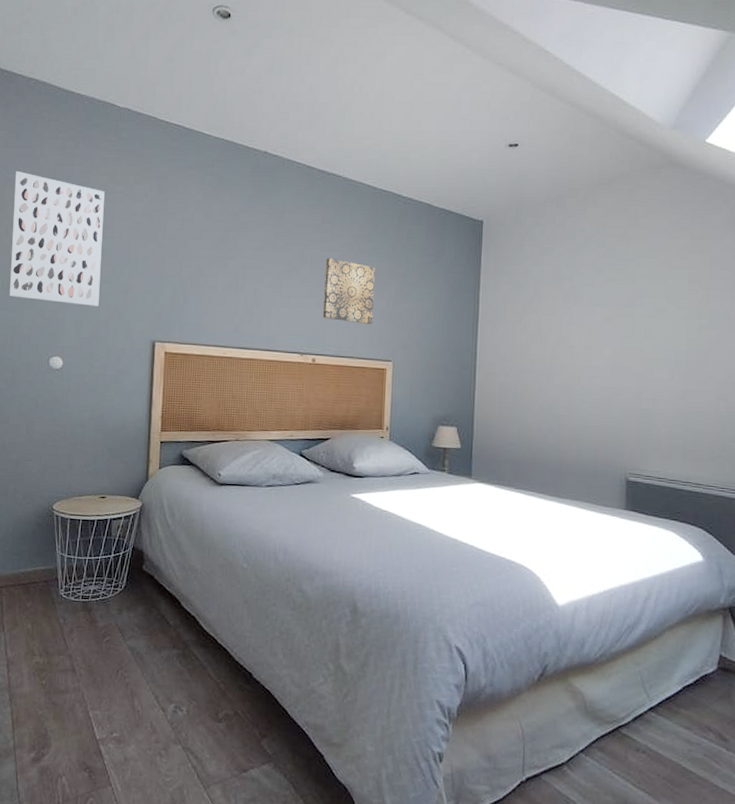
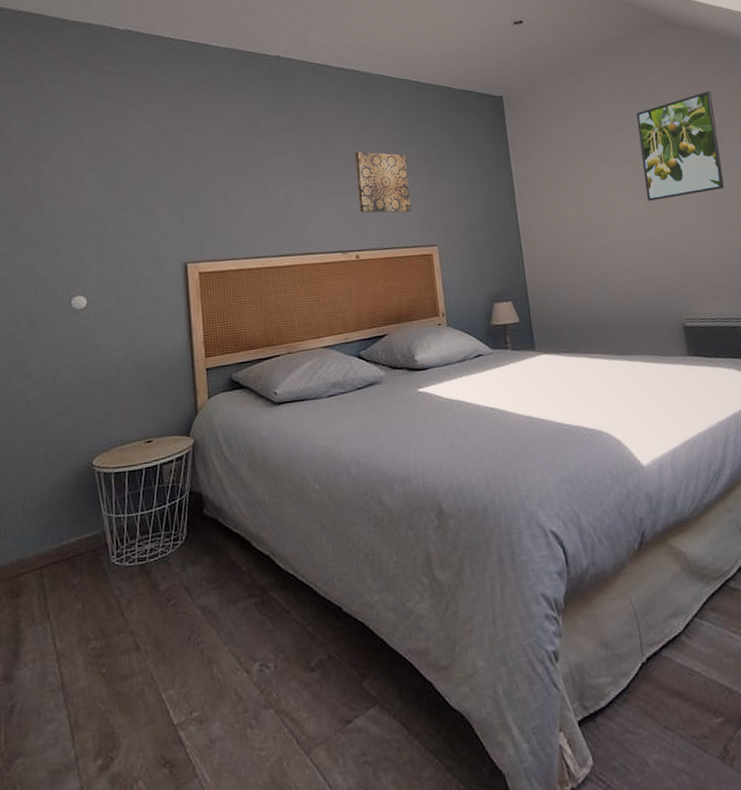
wall art: present [10,170,105,307] -> none [12,106,120,239]
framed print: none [615,243,707,350] -> present [636,91,725,201]

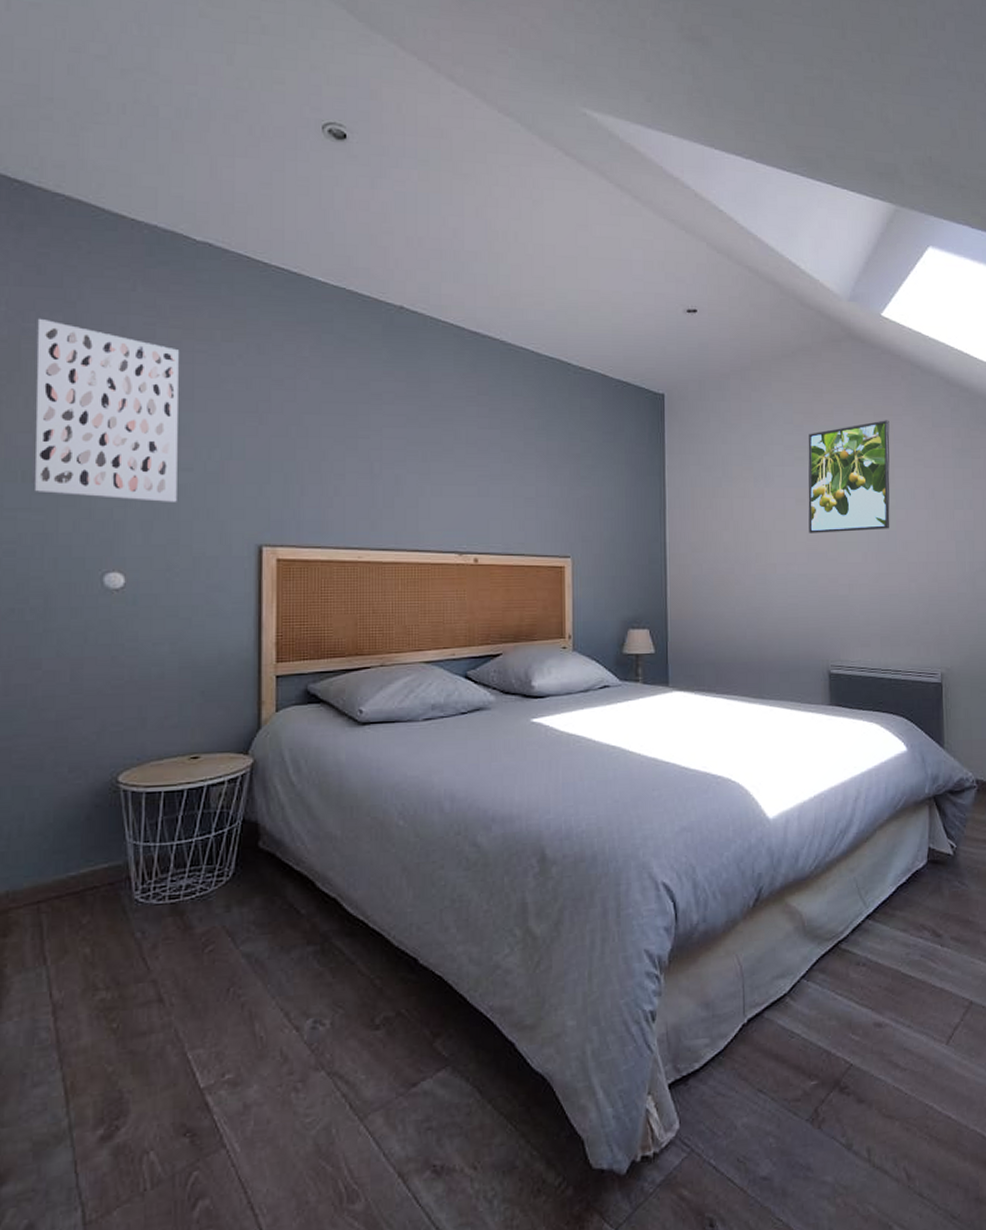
wall art: none [12,106,120,239] -> present [35,318,179,503]
wall art: present [354,151,412,213] -> none [483,437,546,514]

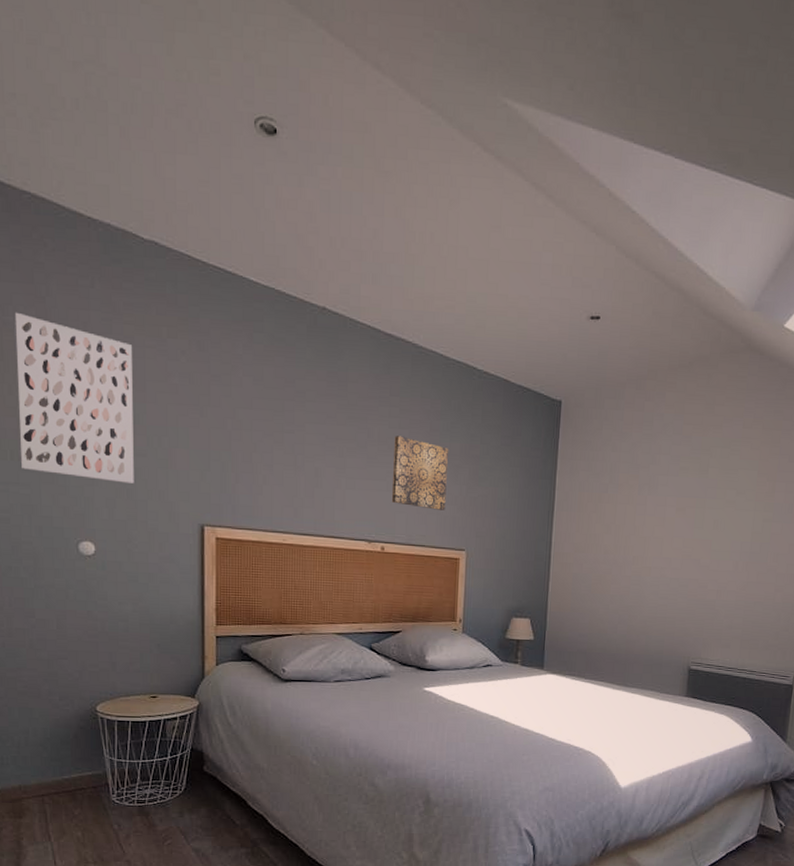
wall art: none [483,437,546,514] -> present [391,436,449,510]
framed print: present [808,420,890,533] -> none [685,434,777,542]

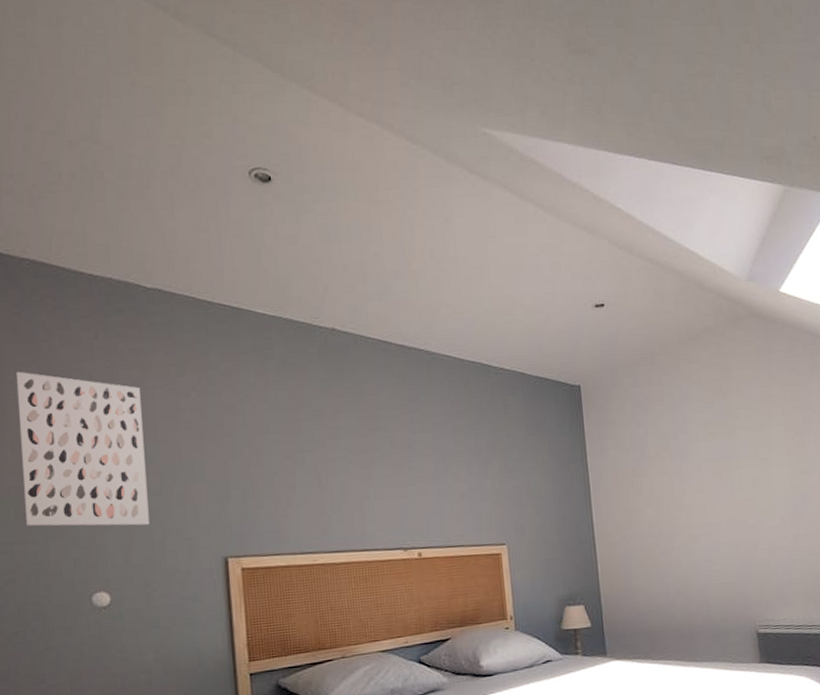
wall art: present [391,436,449,510] -> none [418,439,480,508]

